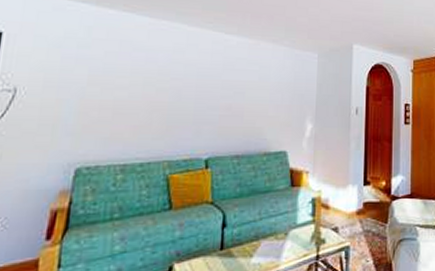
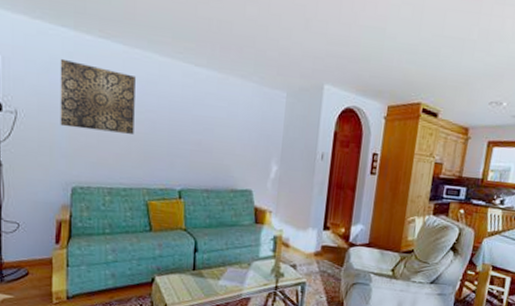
wall art: none [68,33,161,104] -> present [60,58,136,134]

